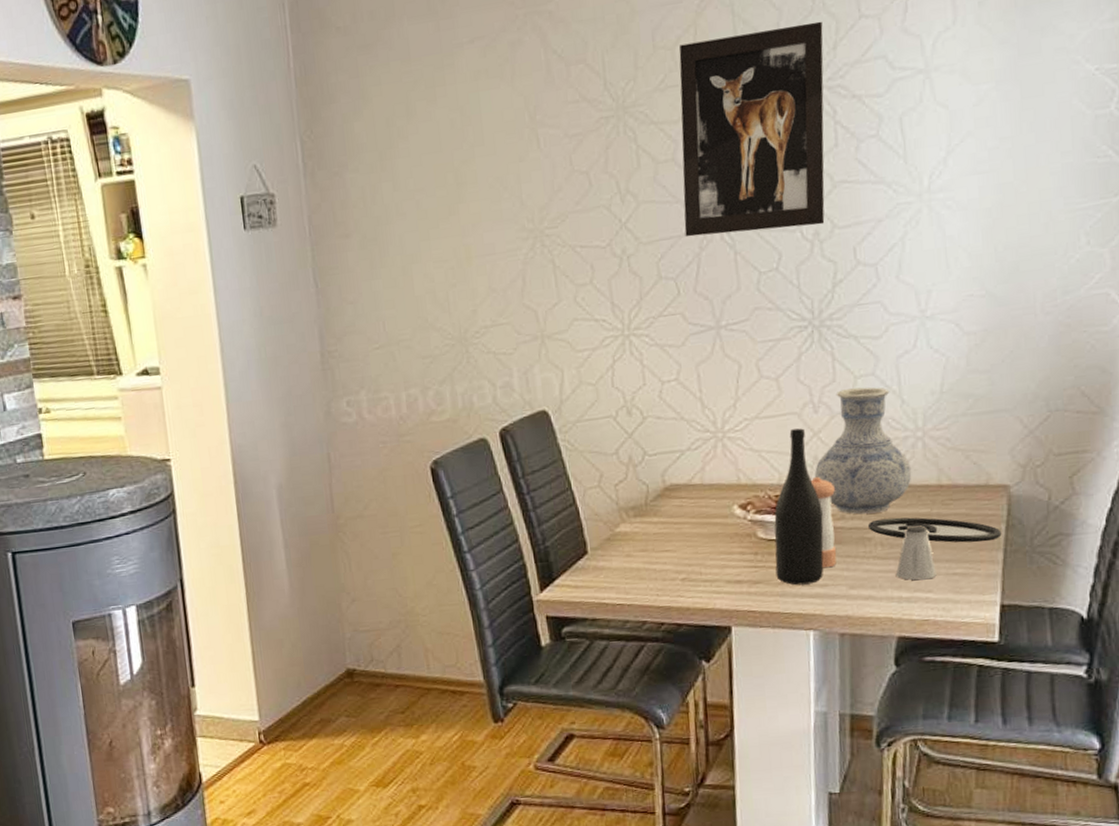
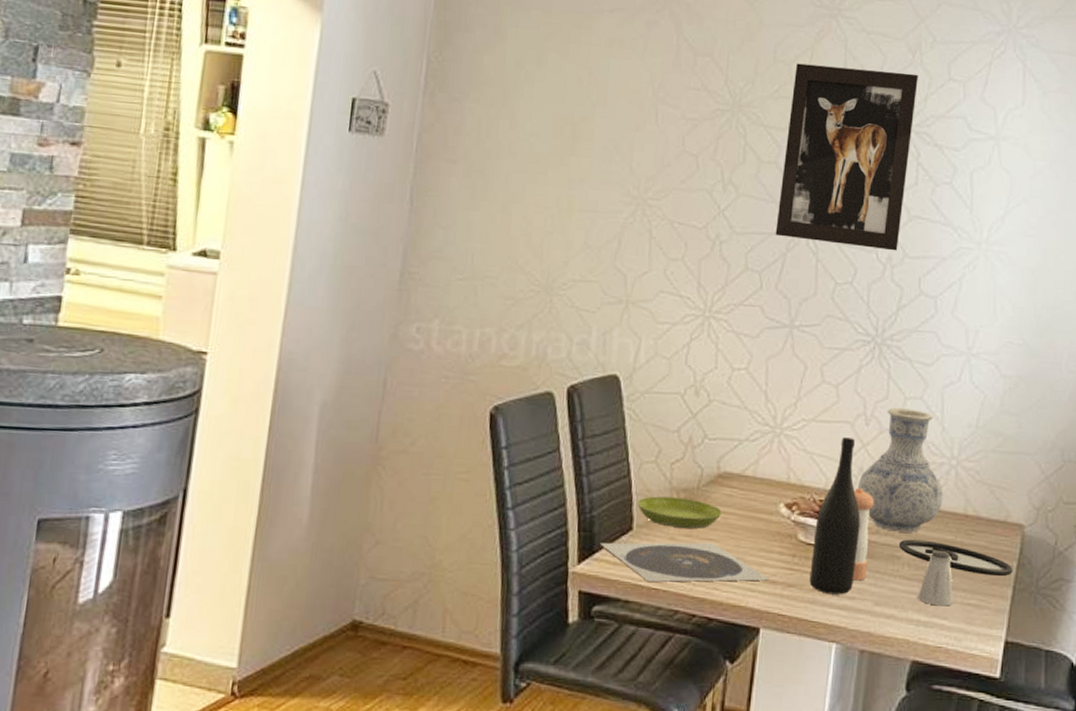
plate: none [559,553,734,599] -> present [600,542,769,583]
saucer: none [588,515,675,545] -> present [637,496,723,529]

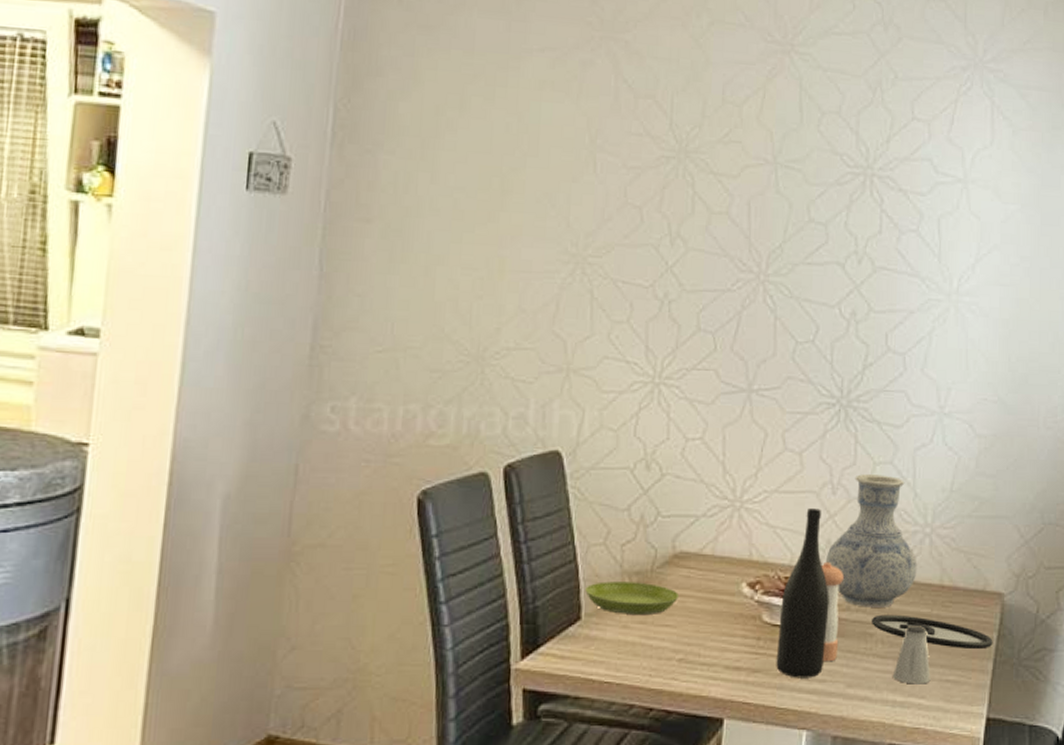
plate: present [600,542,769,583] -> none [546,629,732,676]
wall art: present [775,63,918,251] -> none [729,104,880,306]

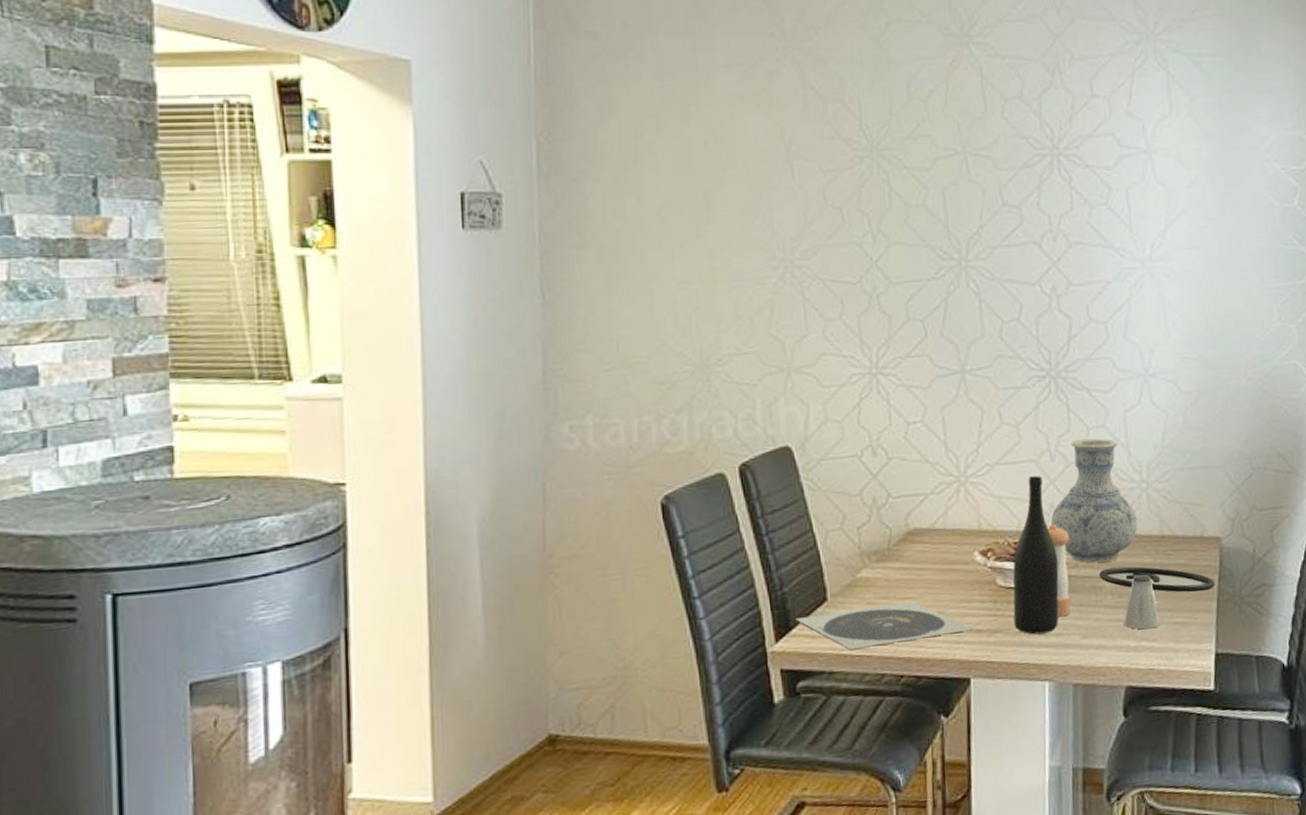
plate: none [546,629,732,676] -> present [796,601,973,650]
saucer: present [585,581,680,614] -> none [828,560,917,592]

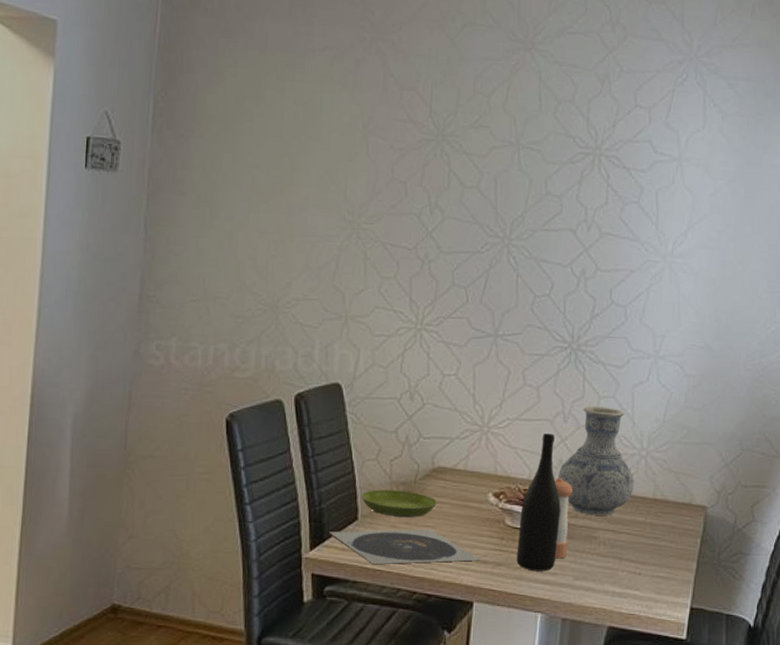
saucer: none [828,560,917,592] -> present [361,490,438,517]
plate: present [1098,566,1215,593] -> none [595,521,697,552]
saltshaker: present [1123,574,1160,630] -> none [612,530,644,579]

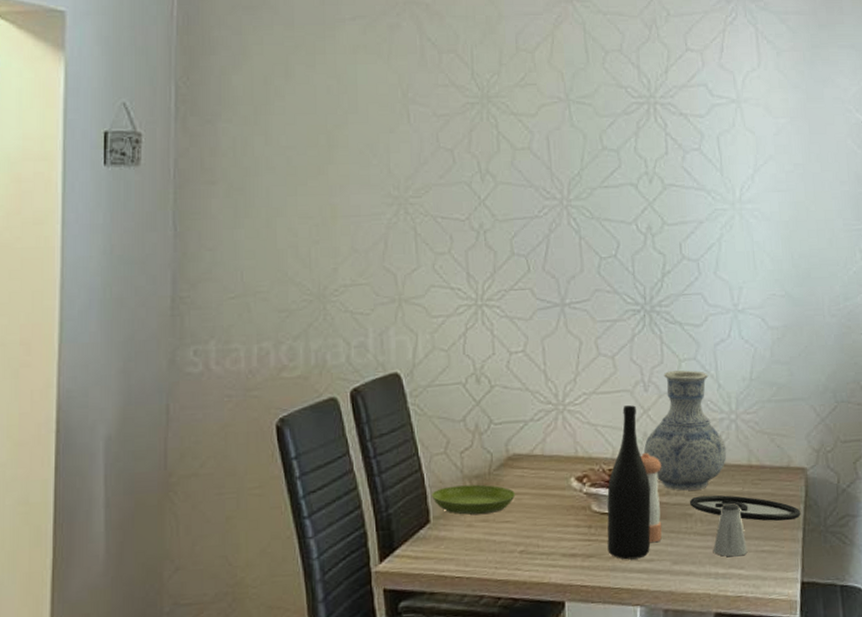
plate: present [330,529,481,565] -> none [400,524,569,572]
plate: none [595,521,697,552] -> present [689,495,801,521]
saltshaker: none [612,530,644,579] -> present [713,502,748,557]

